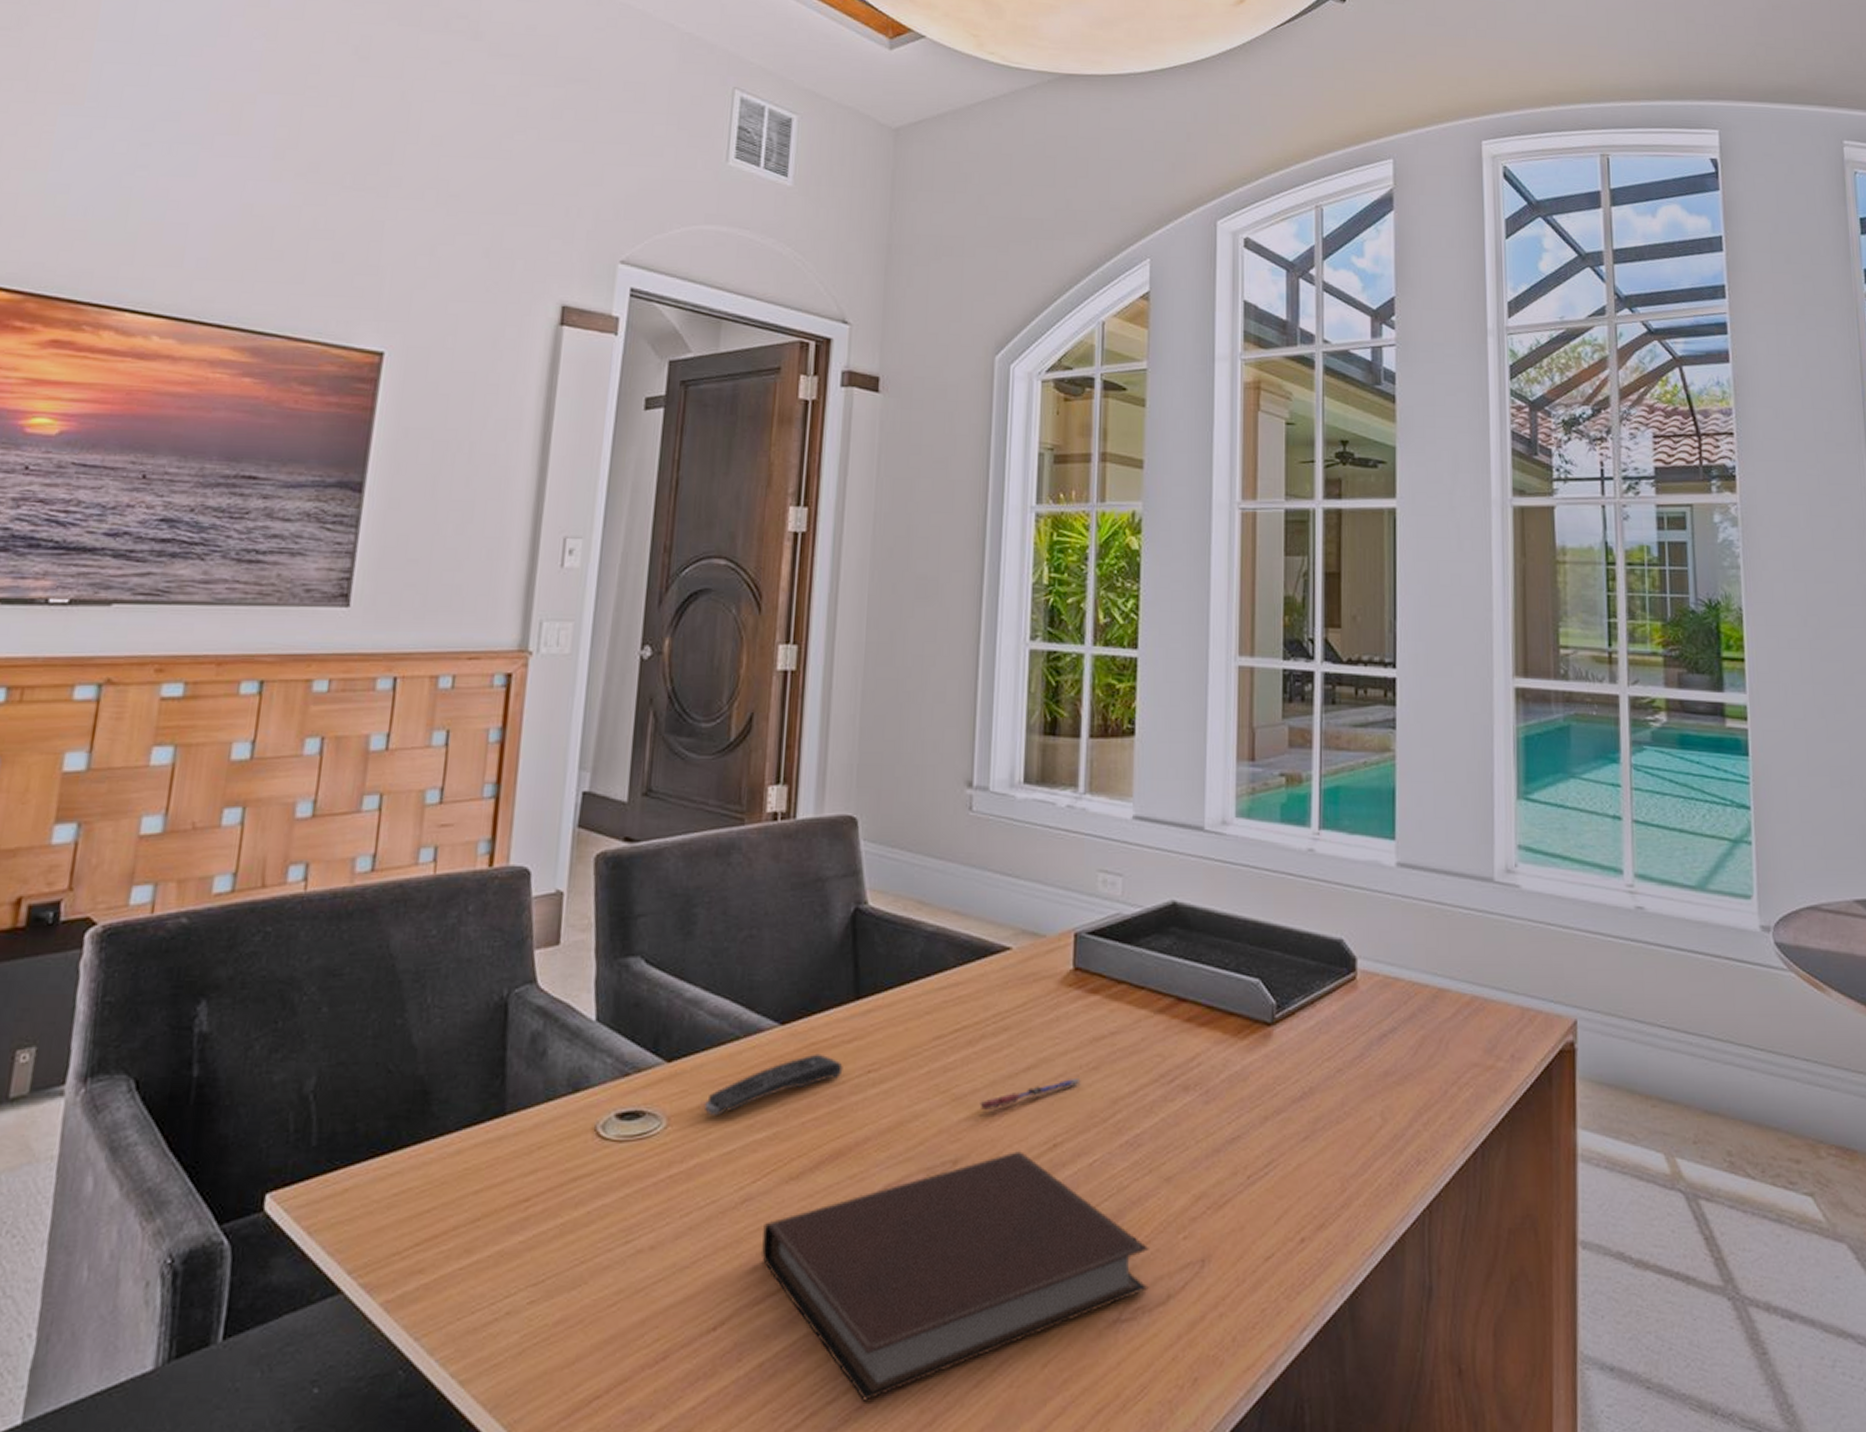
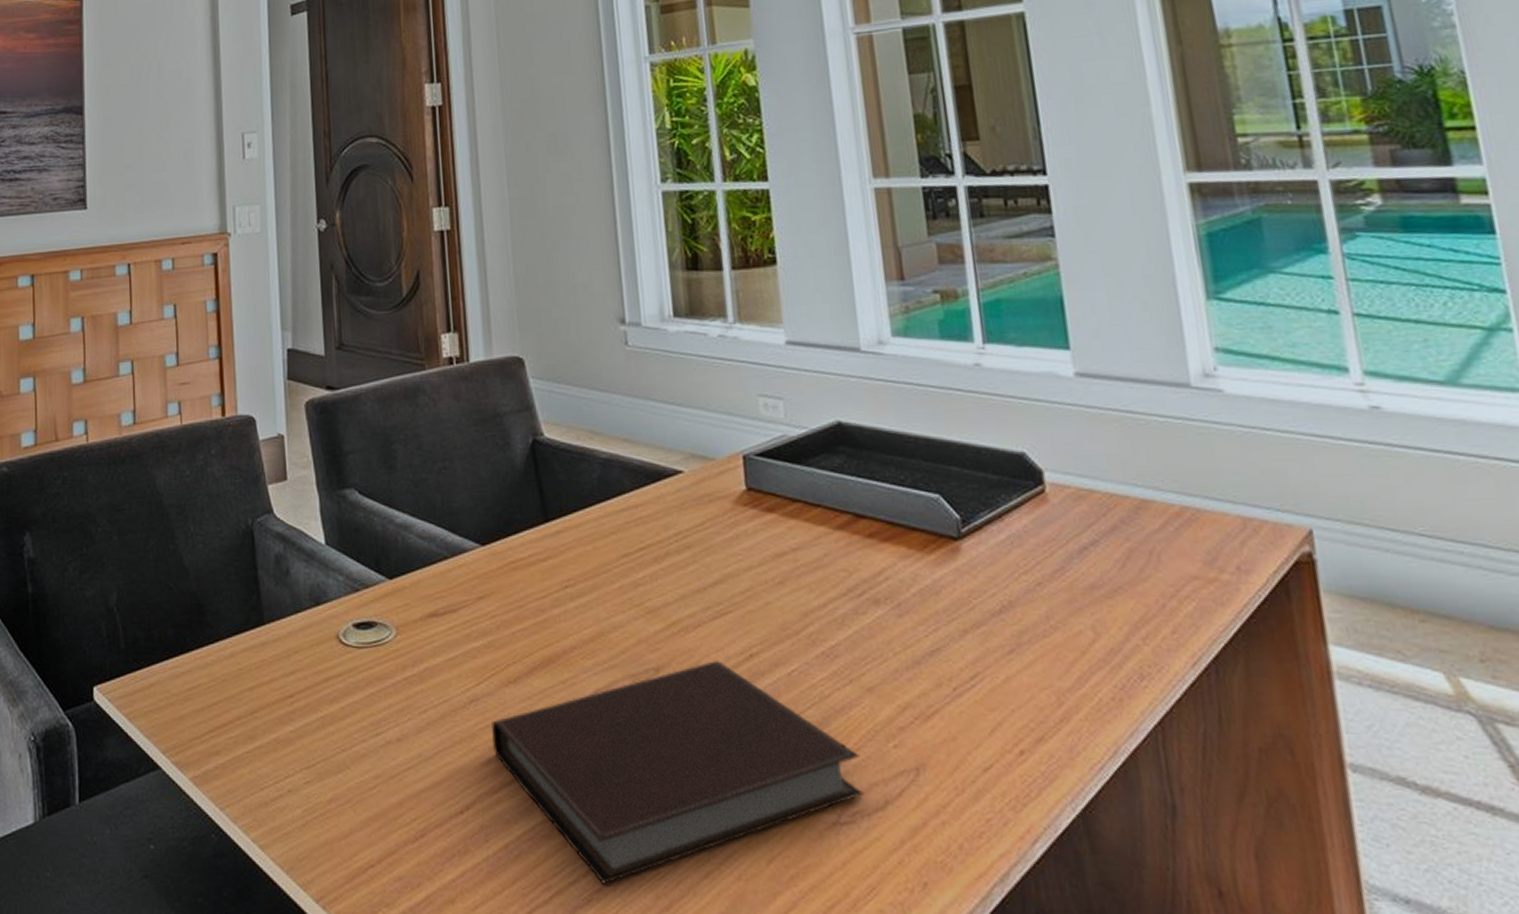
remote control: present [705,1053,843,1117] -> none [426,571,543,627]
pen: present [979,1077,1081,1110] -> none [673,591,769,622]

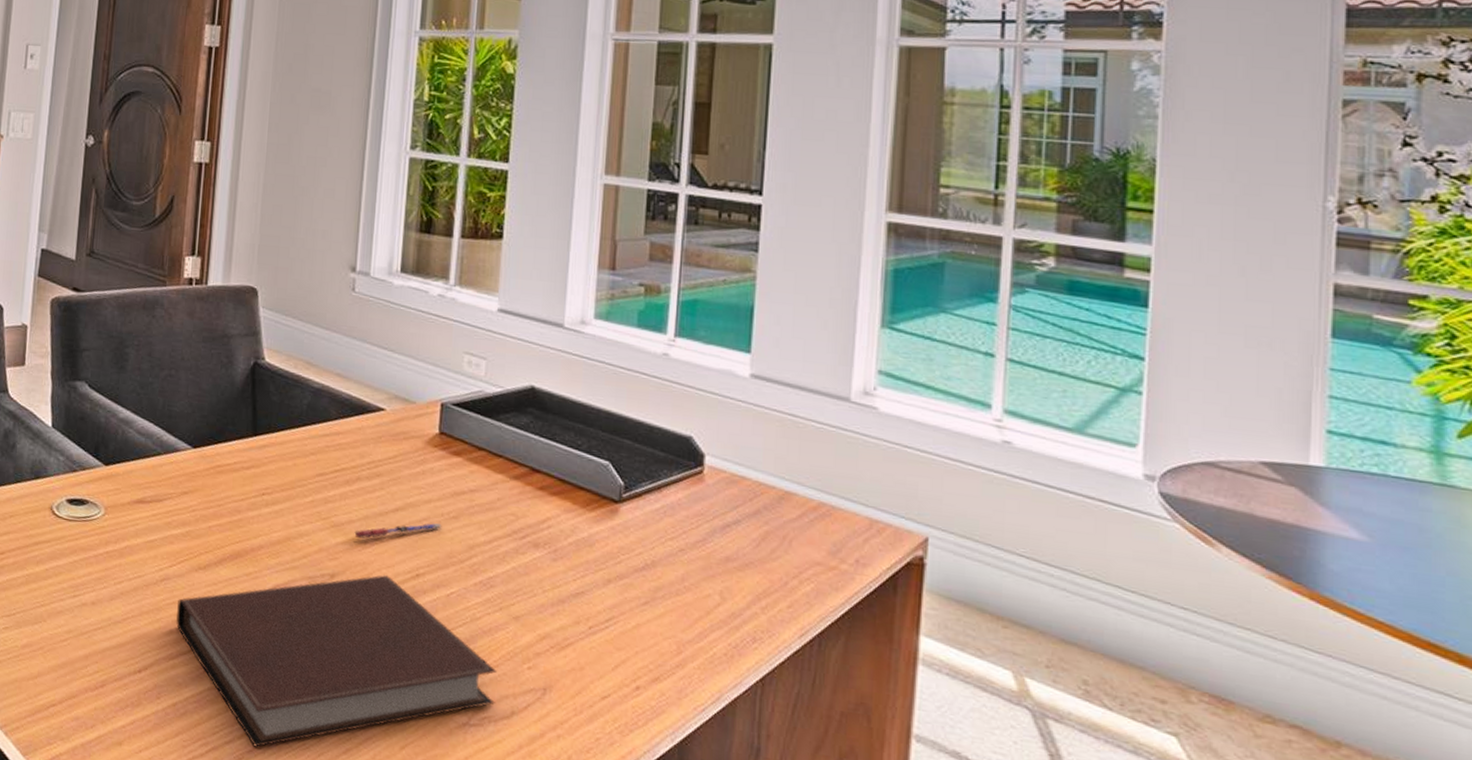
pen: none [673,591,769,622] -> present [354,523,442,539]

